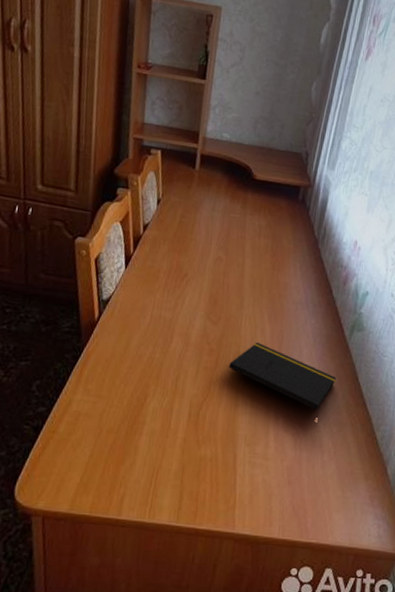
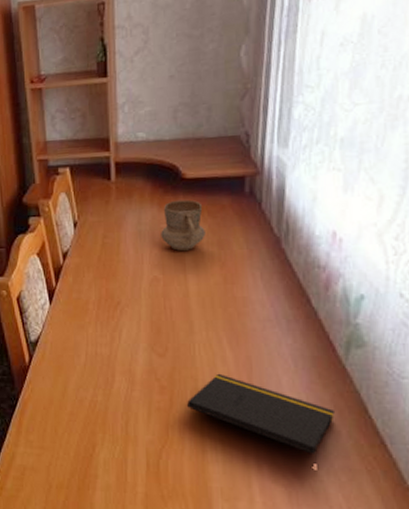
mug: none [229,195,266,239] -> present [161,199,206,251]

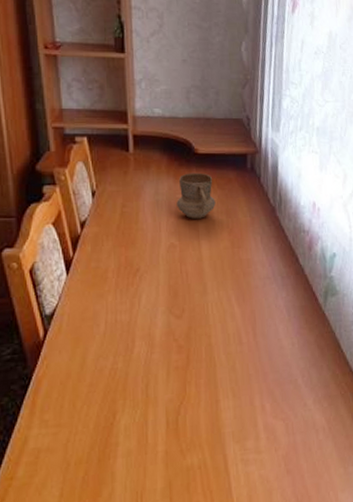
notepad: present [187,373,336,464] -> none [202,328,319,396]

